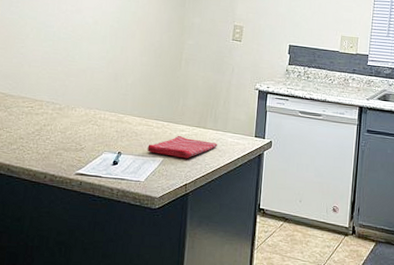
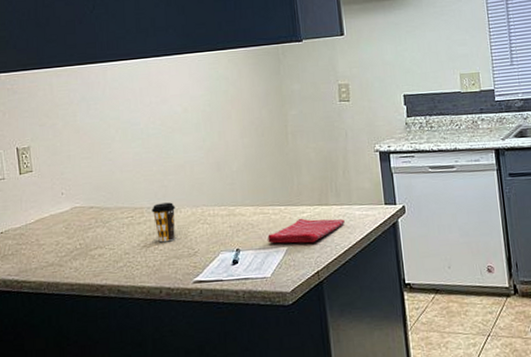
coffee cup: none [50,99,72,135] -> present [152,202,176,243]

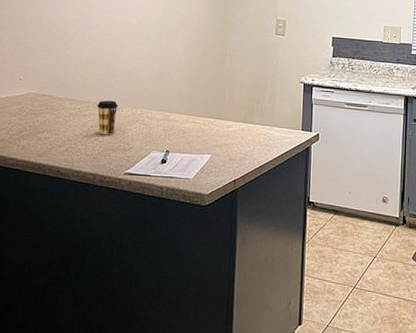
dish towel: present [268,218,345,244] -> none [195,131,265,155]

